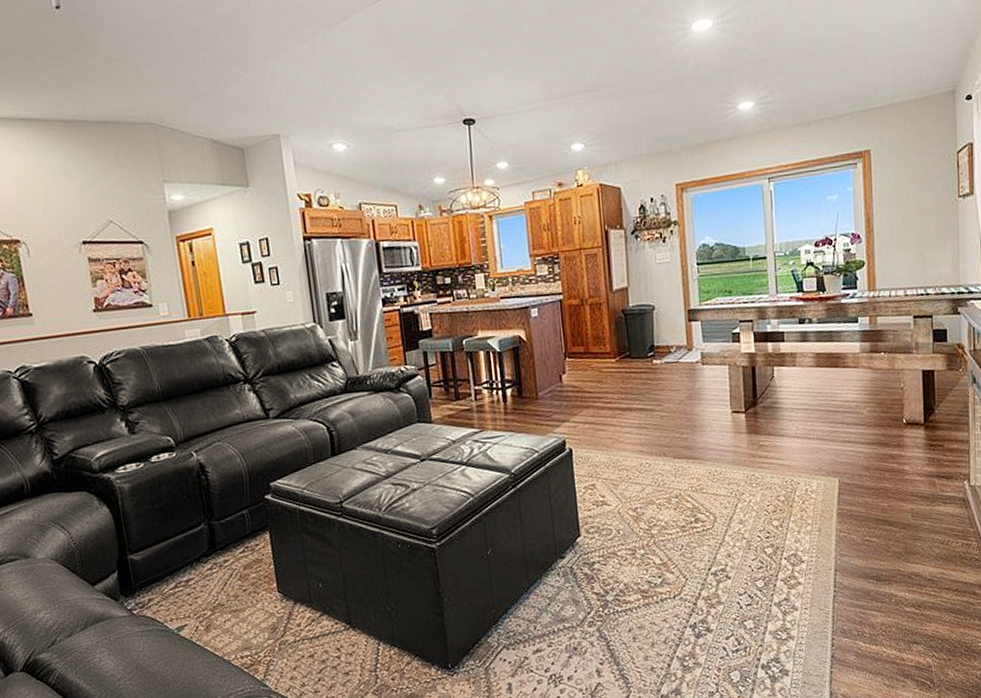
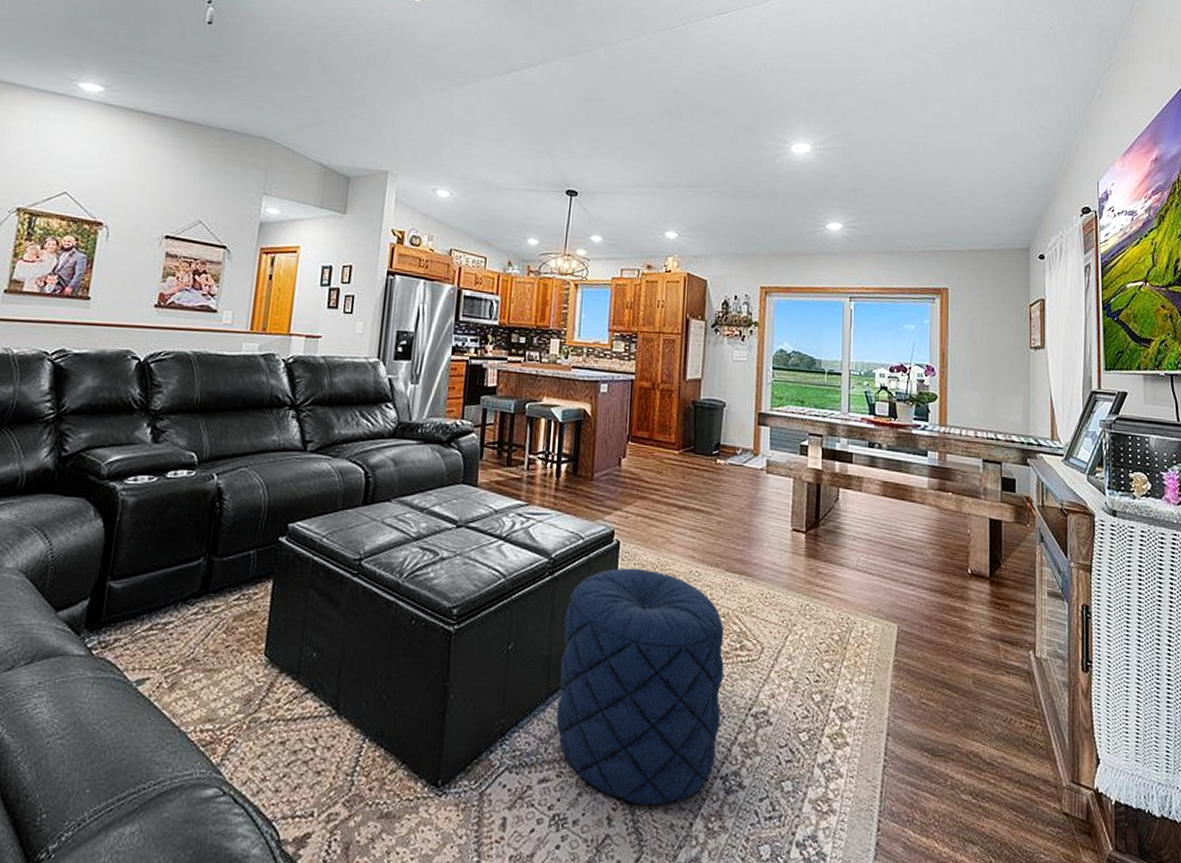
pouf: none [532,468,684,657] -> present [556,567,724,805]

